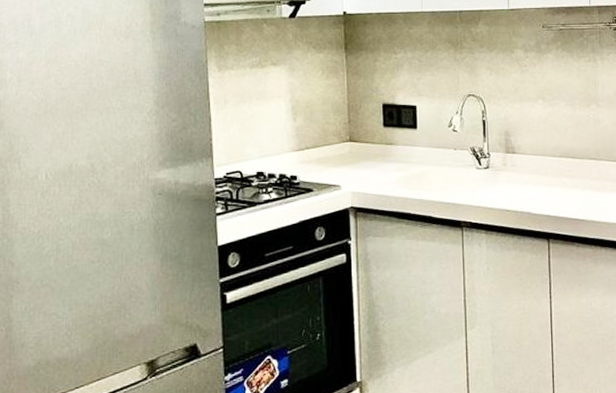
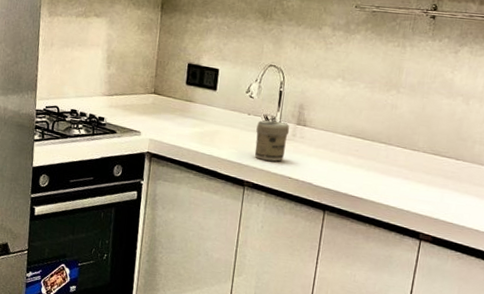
jar: none [465,152,499,196] -> present [254,120,289,162]

